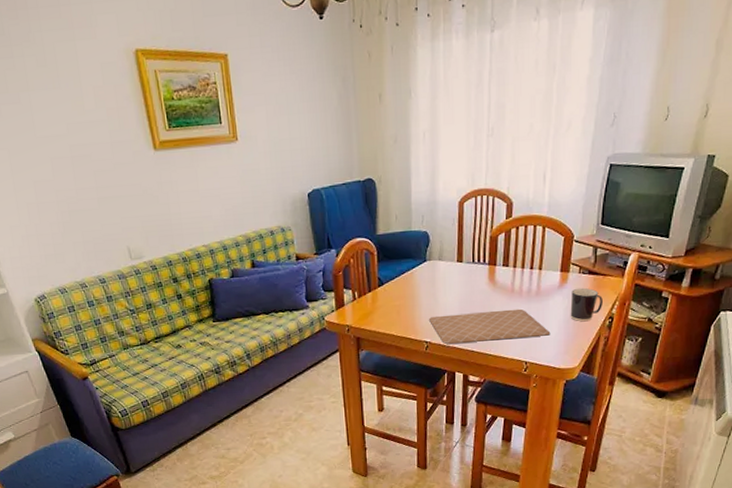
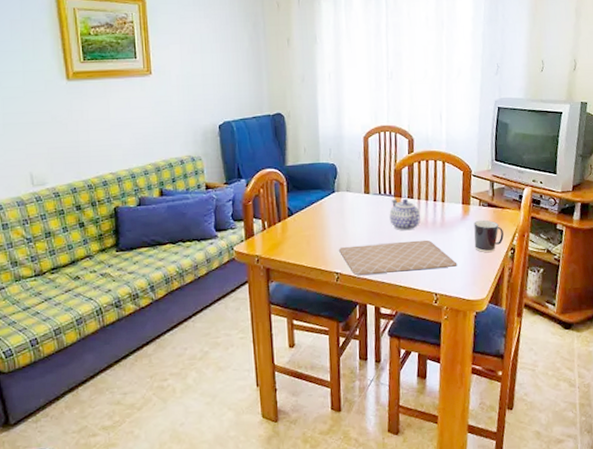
teapot: none [482,266,516,300] -> present [389,198,421,231]

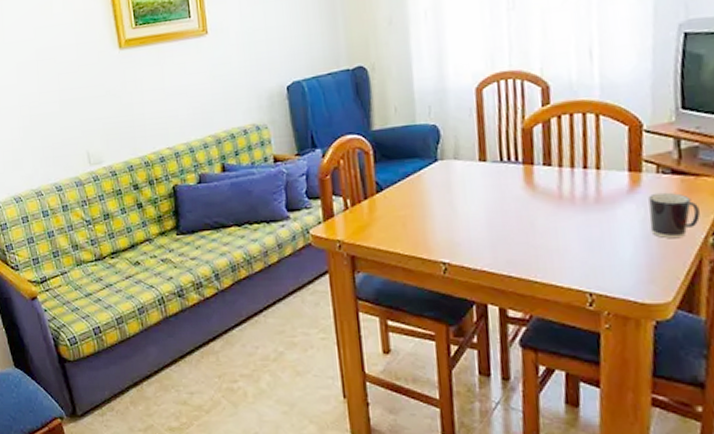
placemat: present [339,239,458,275] -> none [446,220,624,266]
teapot: present [389,198,421,231] -> none [516,165,564,209]

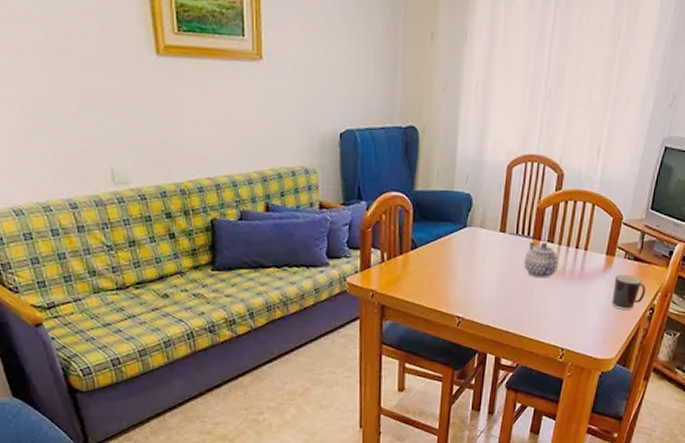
teapot: none [516,165,564,209] -> present [524,241,560,278]

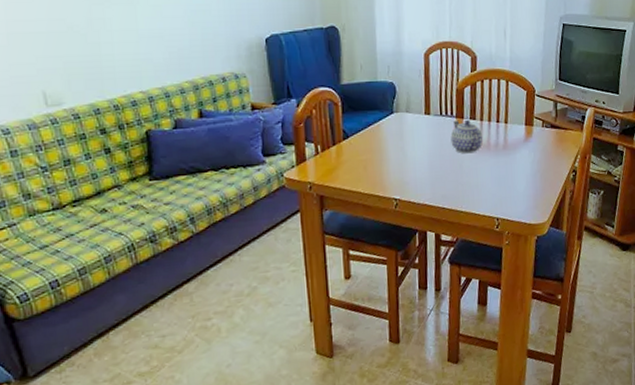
mug: present [611,274,646,311] -> none [536,141,566,176]

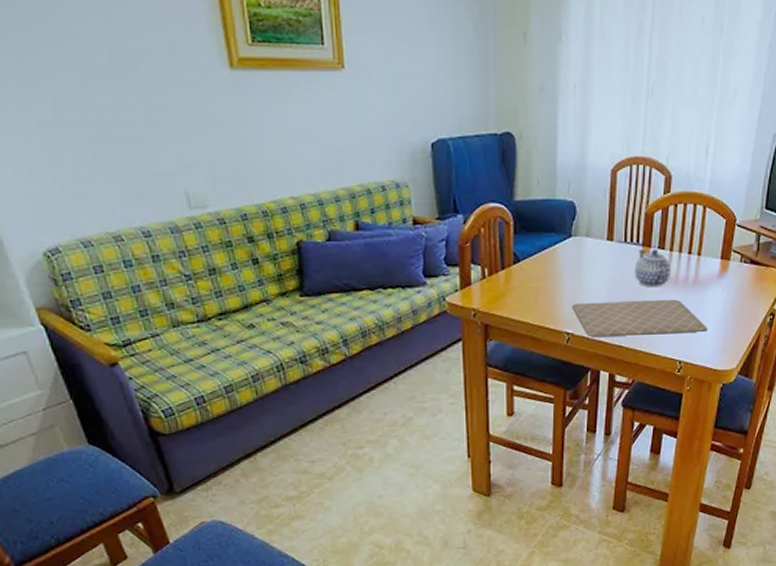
placemat: none [398,162,520,201] -> present [572,299,708,336]

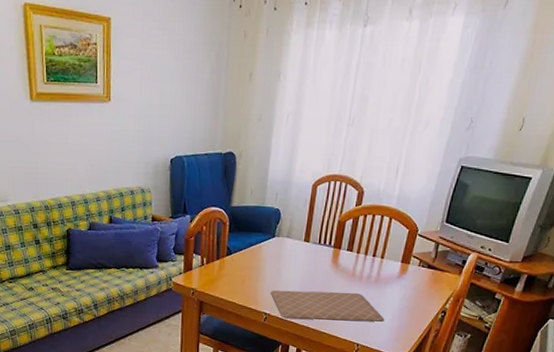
teapot: present [634,248,672,288] -> none [325,250,358,282]

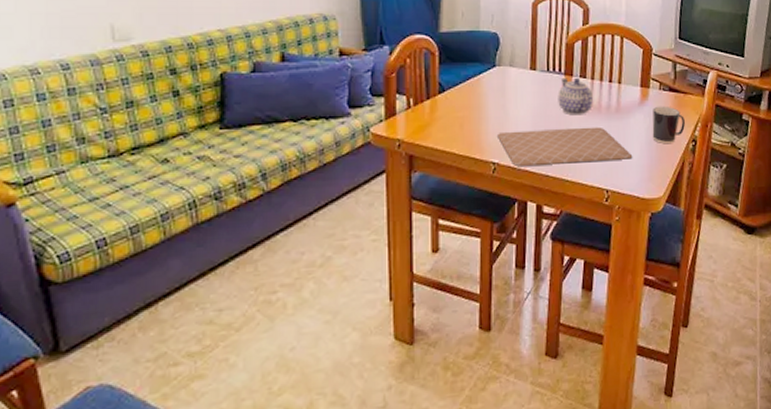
teapot: none [325,250,358,282] -> present [558,77,594,116]
mug: none [405,280,438,313] -> present [652,106,685,144]

